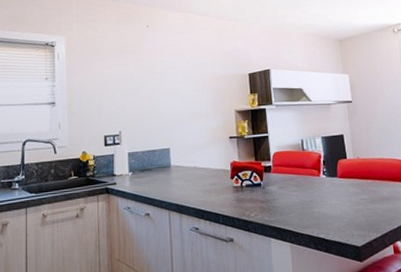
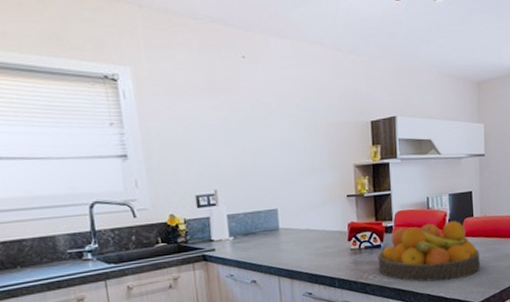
fruit bowl: none [258,162,359,222] -> present [378,221,481,282]

